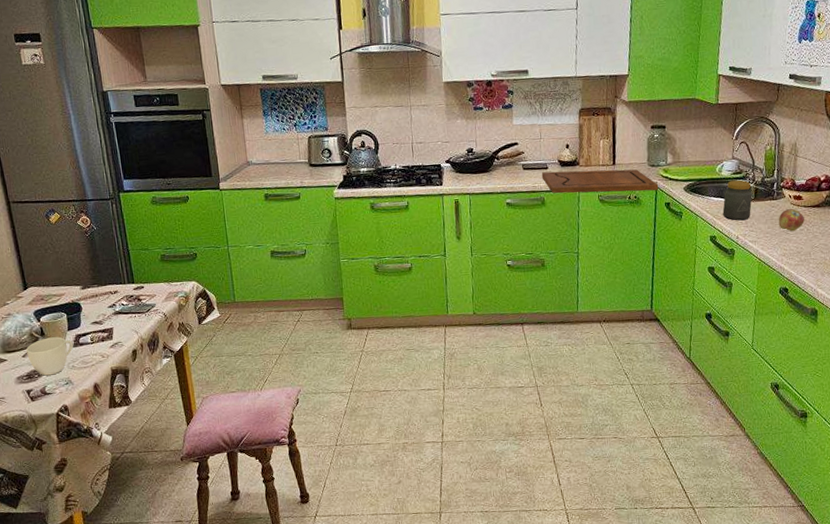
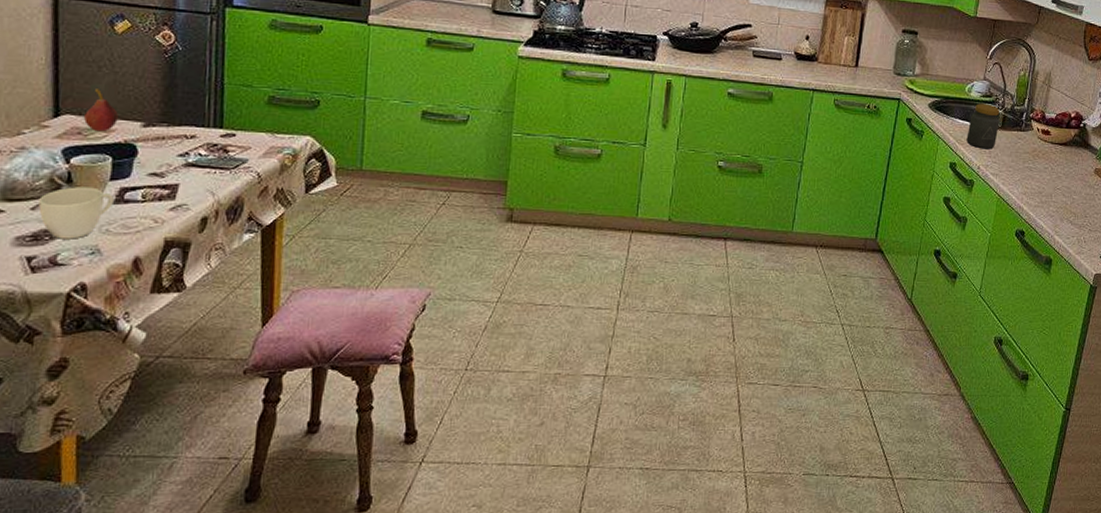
fruit: none [43,265,65,297] -> present [84,89,118,132]
cutting board: present [541,169,659,194] -> none [773,63,902,104]
fruit: present [778,209,804,232] -> none [1023,143,1050,169]

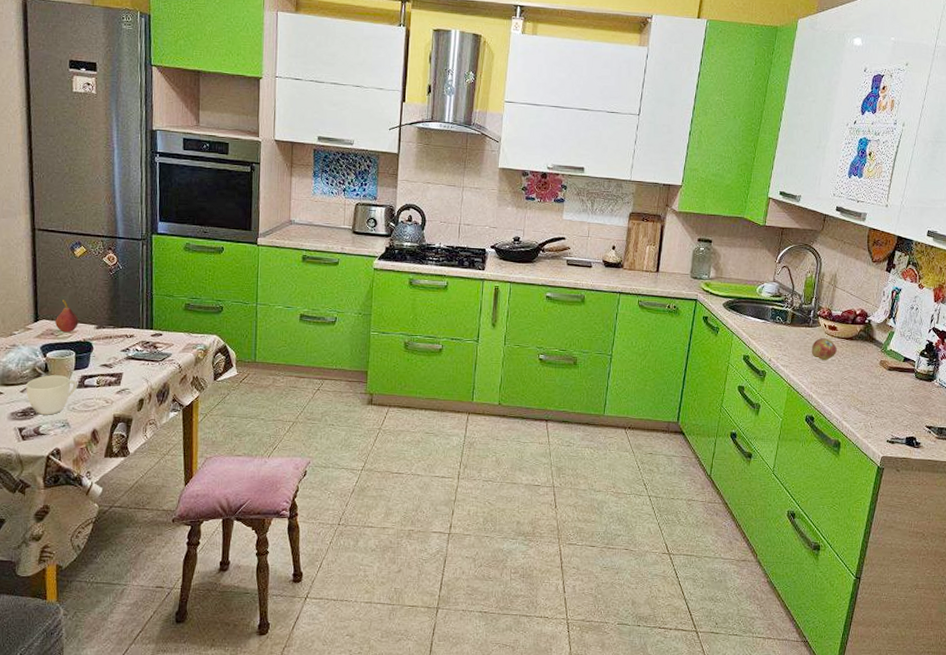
jar: present [966,103,1000,150] -> none [758,303,789,344]
fruit: none [1023,143,1050,169] -> present [811,338,837,361]

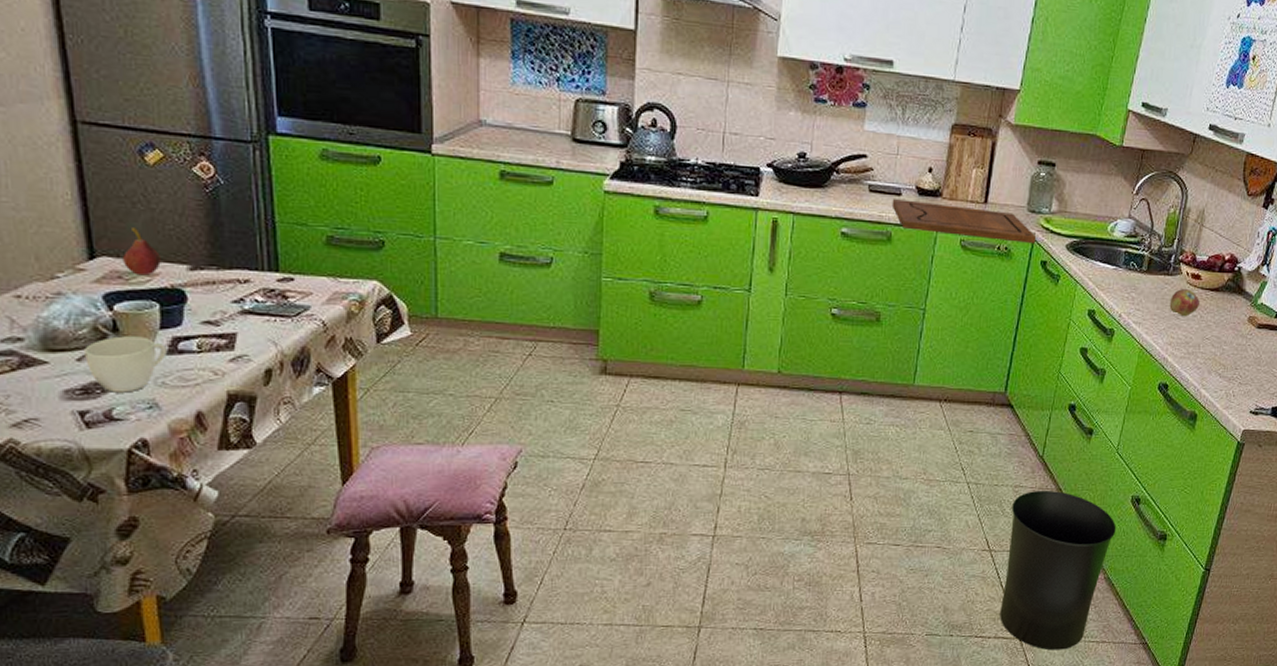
cutting board: none [584,270,699,304] -> present [891,199,1037,245]
waste bin: none [679,503,776,643] -> present [1000,490,1117,650]

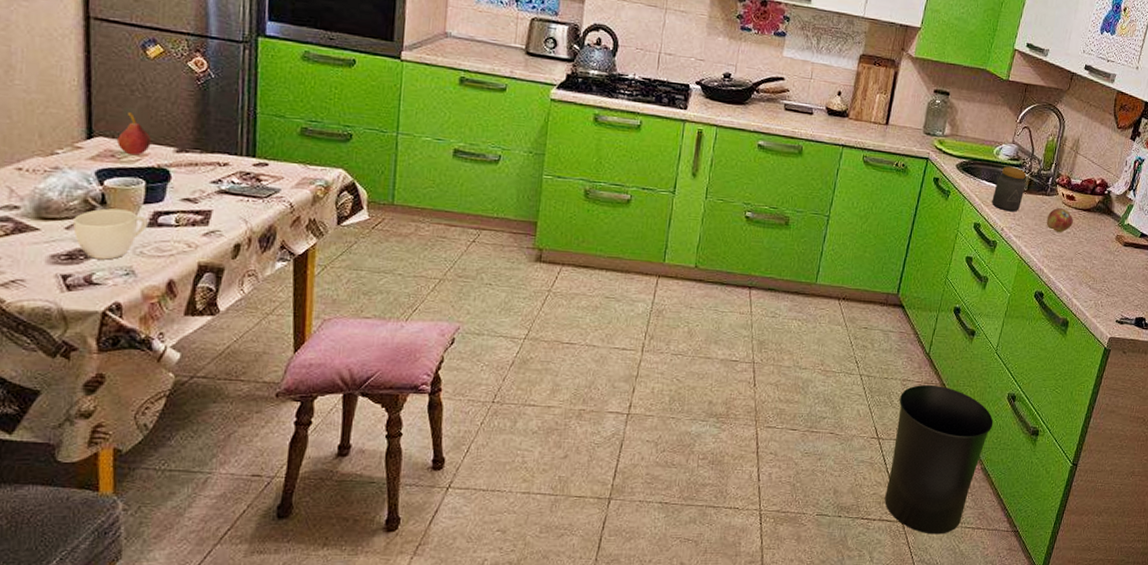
cutting board: present [891,199,1037,245] -> none [804,117,931,163]
jar: none [1107,244,1146,296] -> present [992,166,1027,212]

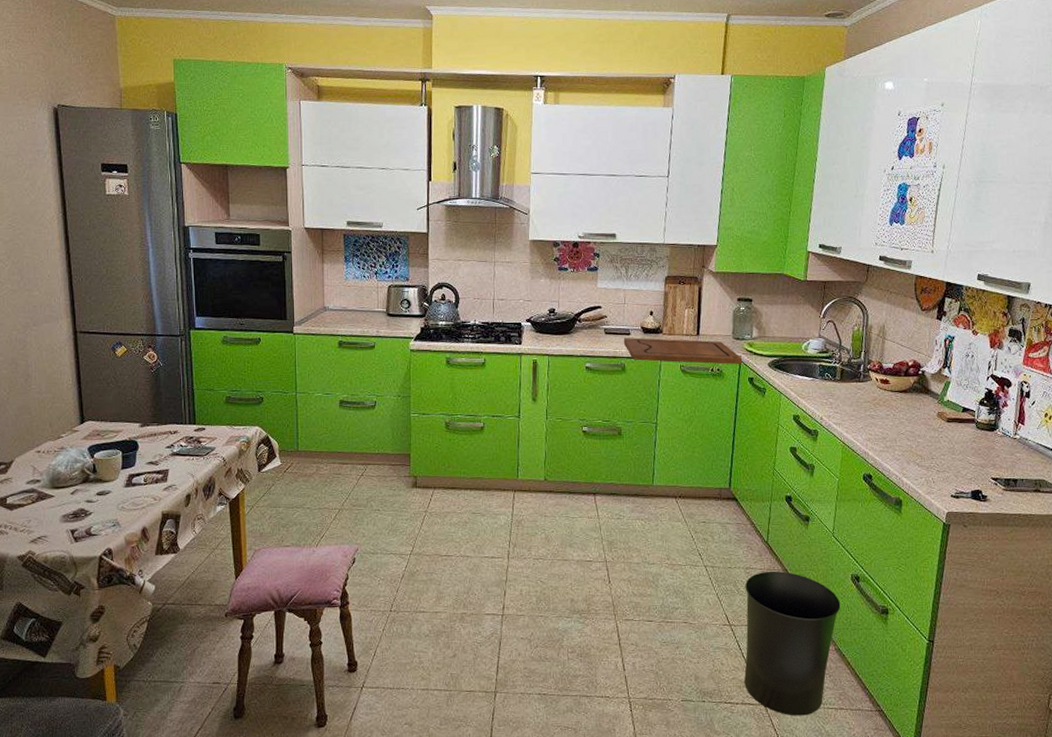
cup: present [73,208,147,260] -> none [76,475,125,516]
fruit: present [117,112,151,156] -> none [101,400,123,433]
cutting board: none [804,117,931,163] -> present [623,338,743,365]
jar: present [992,166,1027,212] -> none [807,359,838,401]
fruit: present [1046,208,1073,233] -> none [864,393,891,416]

